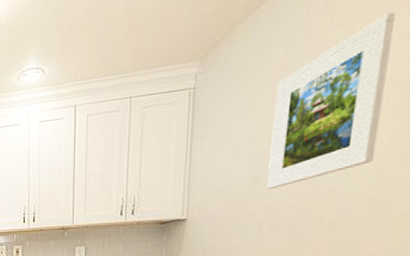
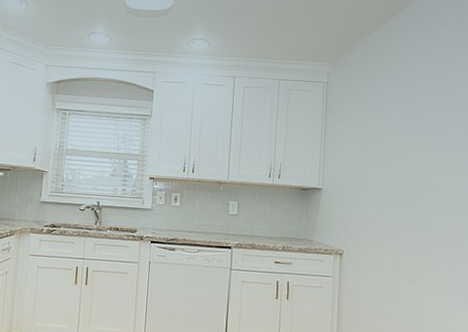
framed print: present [267,13,395,190] -> none [381,59,456,174]

